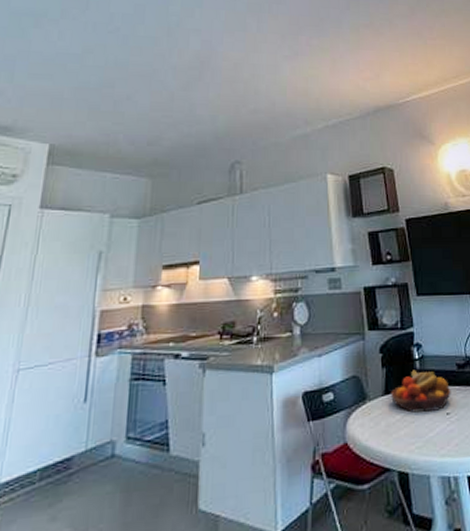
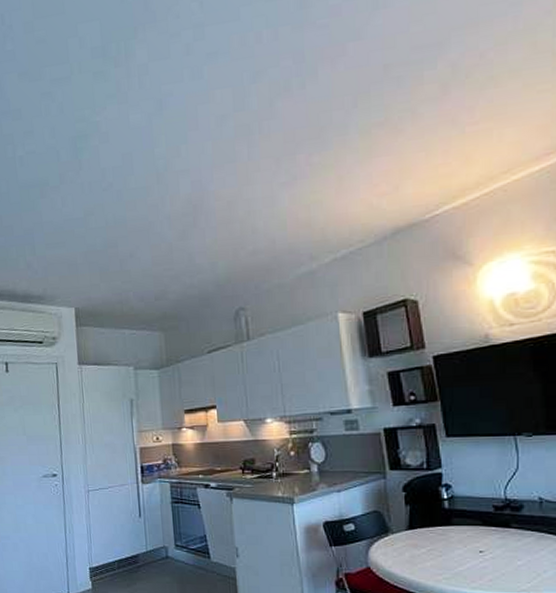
fruit bowl: present [391,370,451,413] -> none [416,509,486,549]

